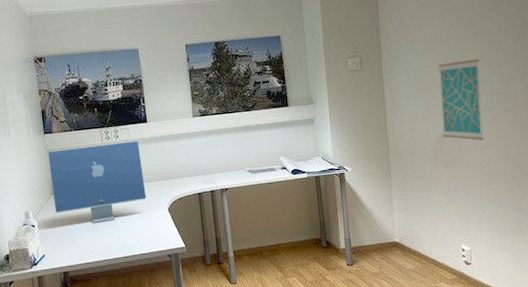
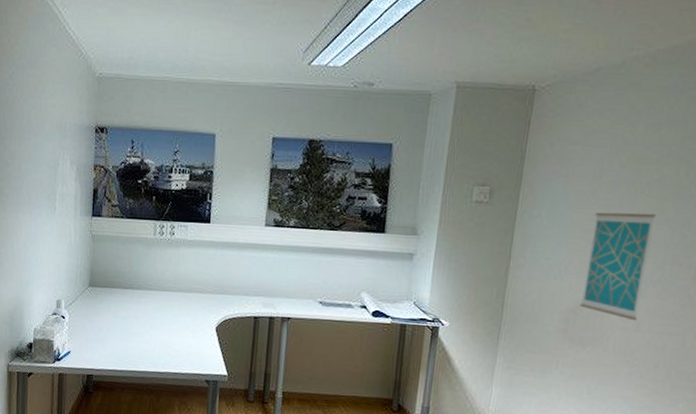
computer monitor: present [48,141,147,223] -> none [89,236,197,329]

